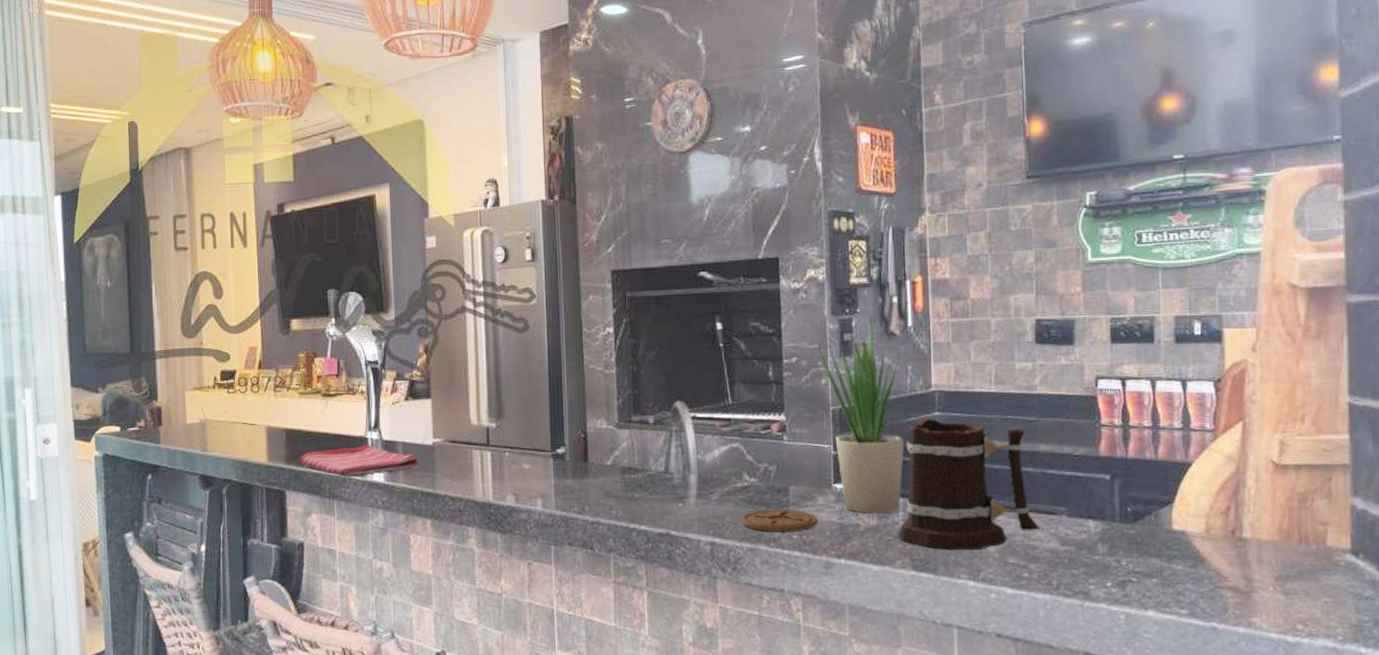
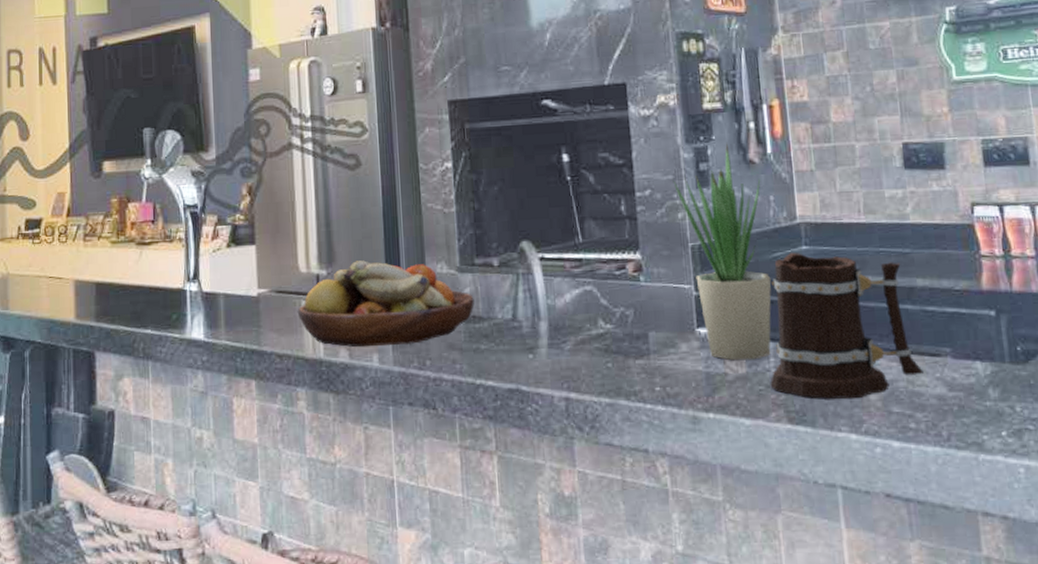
dish towel: present [299,444,420,477] -> none [110,297,243,334]
fruit bowl: none [468,415,631,493] -> present [297,260,475,348]
coaster: present [742,509,818,532] -> none [598,358,682,385]

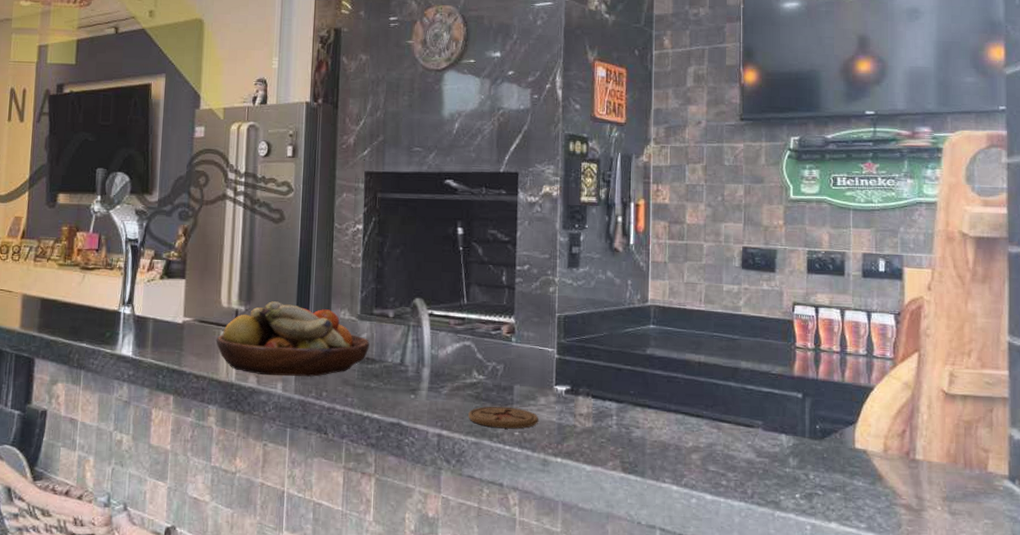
coaster: none [598,358,682,385] -> present [468,406,538,429]
potted plant: present [673,143,772,361] -> none [548,232,622,417]
beer mug: present [770,252,924,400] -> none [610,329,738,457]

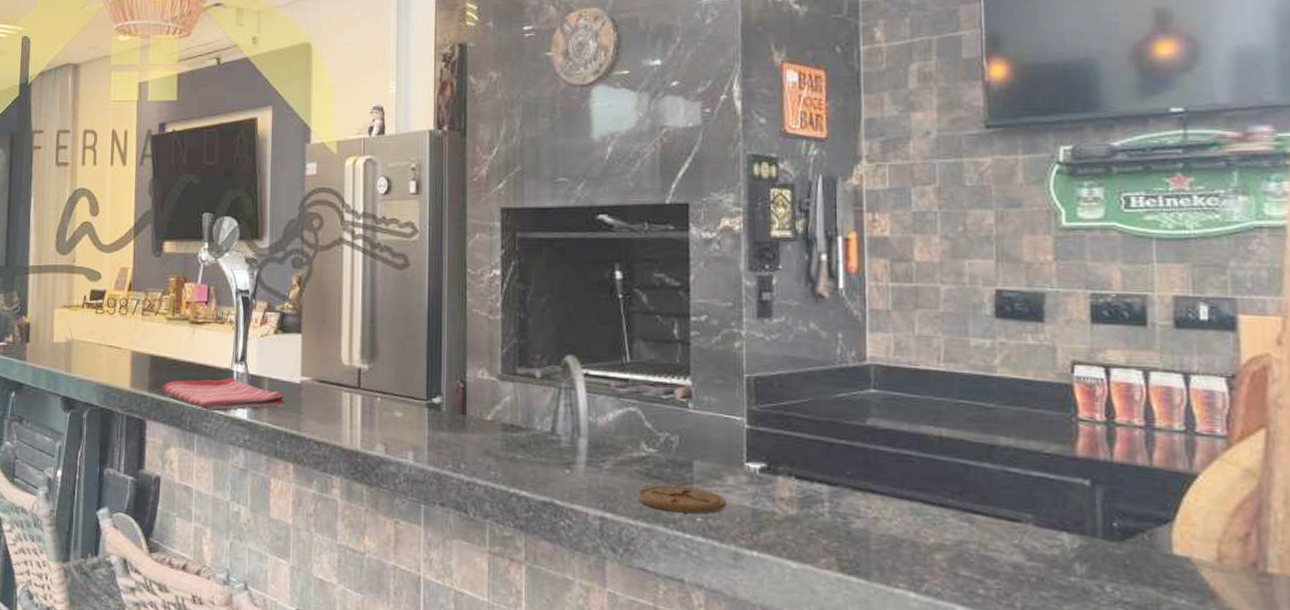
dish towel: none [51,318,168,349] -> present [162,377,285,411]
fruit bowl: present [216,301,370,377] -> none [337,359,513,446]

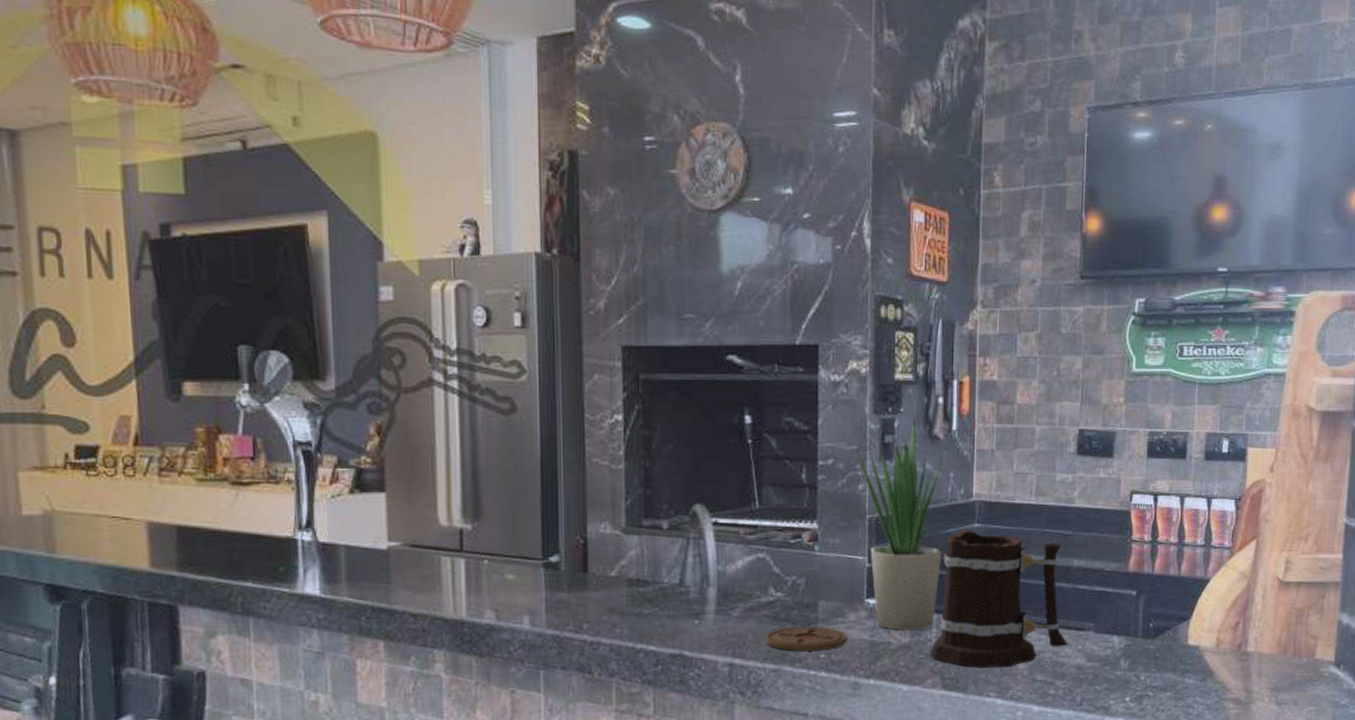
dish towel: present [162,377,285,411] -> none [197,548,369,588]
potted plant: none [732,274,833,502] -> present [857,416,943,631]
beer mug: none [822,394,999,556] -> present [930,528,1068,668]

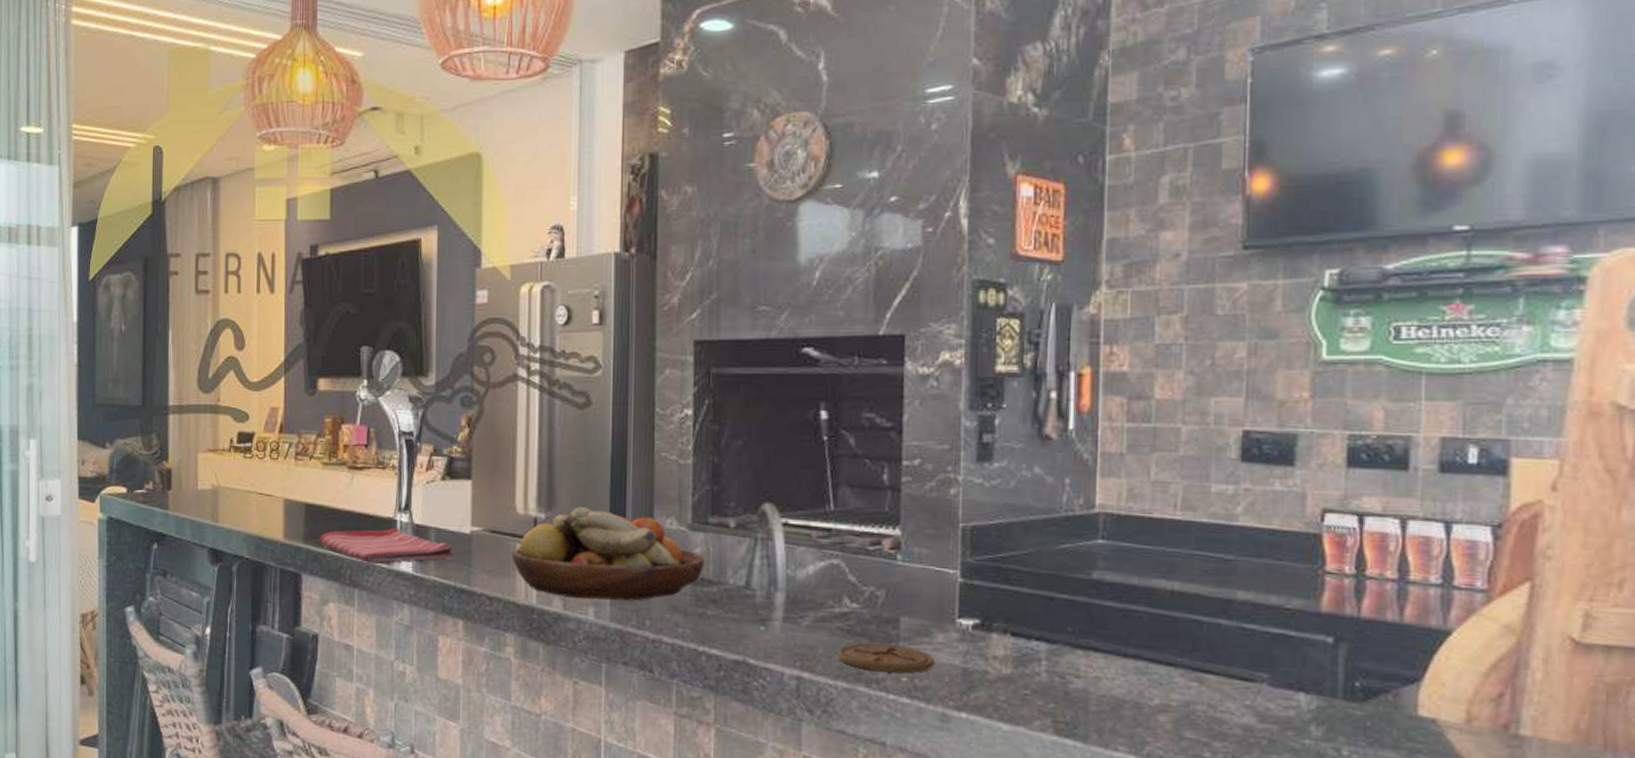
dish towel: none [197,548,369,588] -> present [318,528,454,564]
fruit bowl: none [435,516,639,609] -> present [511,507,704,601]
potted plant: present [857,416,943,631] -> none [948,413,1056,661]
beer mug: present [930,528,1068,668] -> none [1038,545,1230,718]

